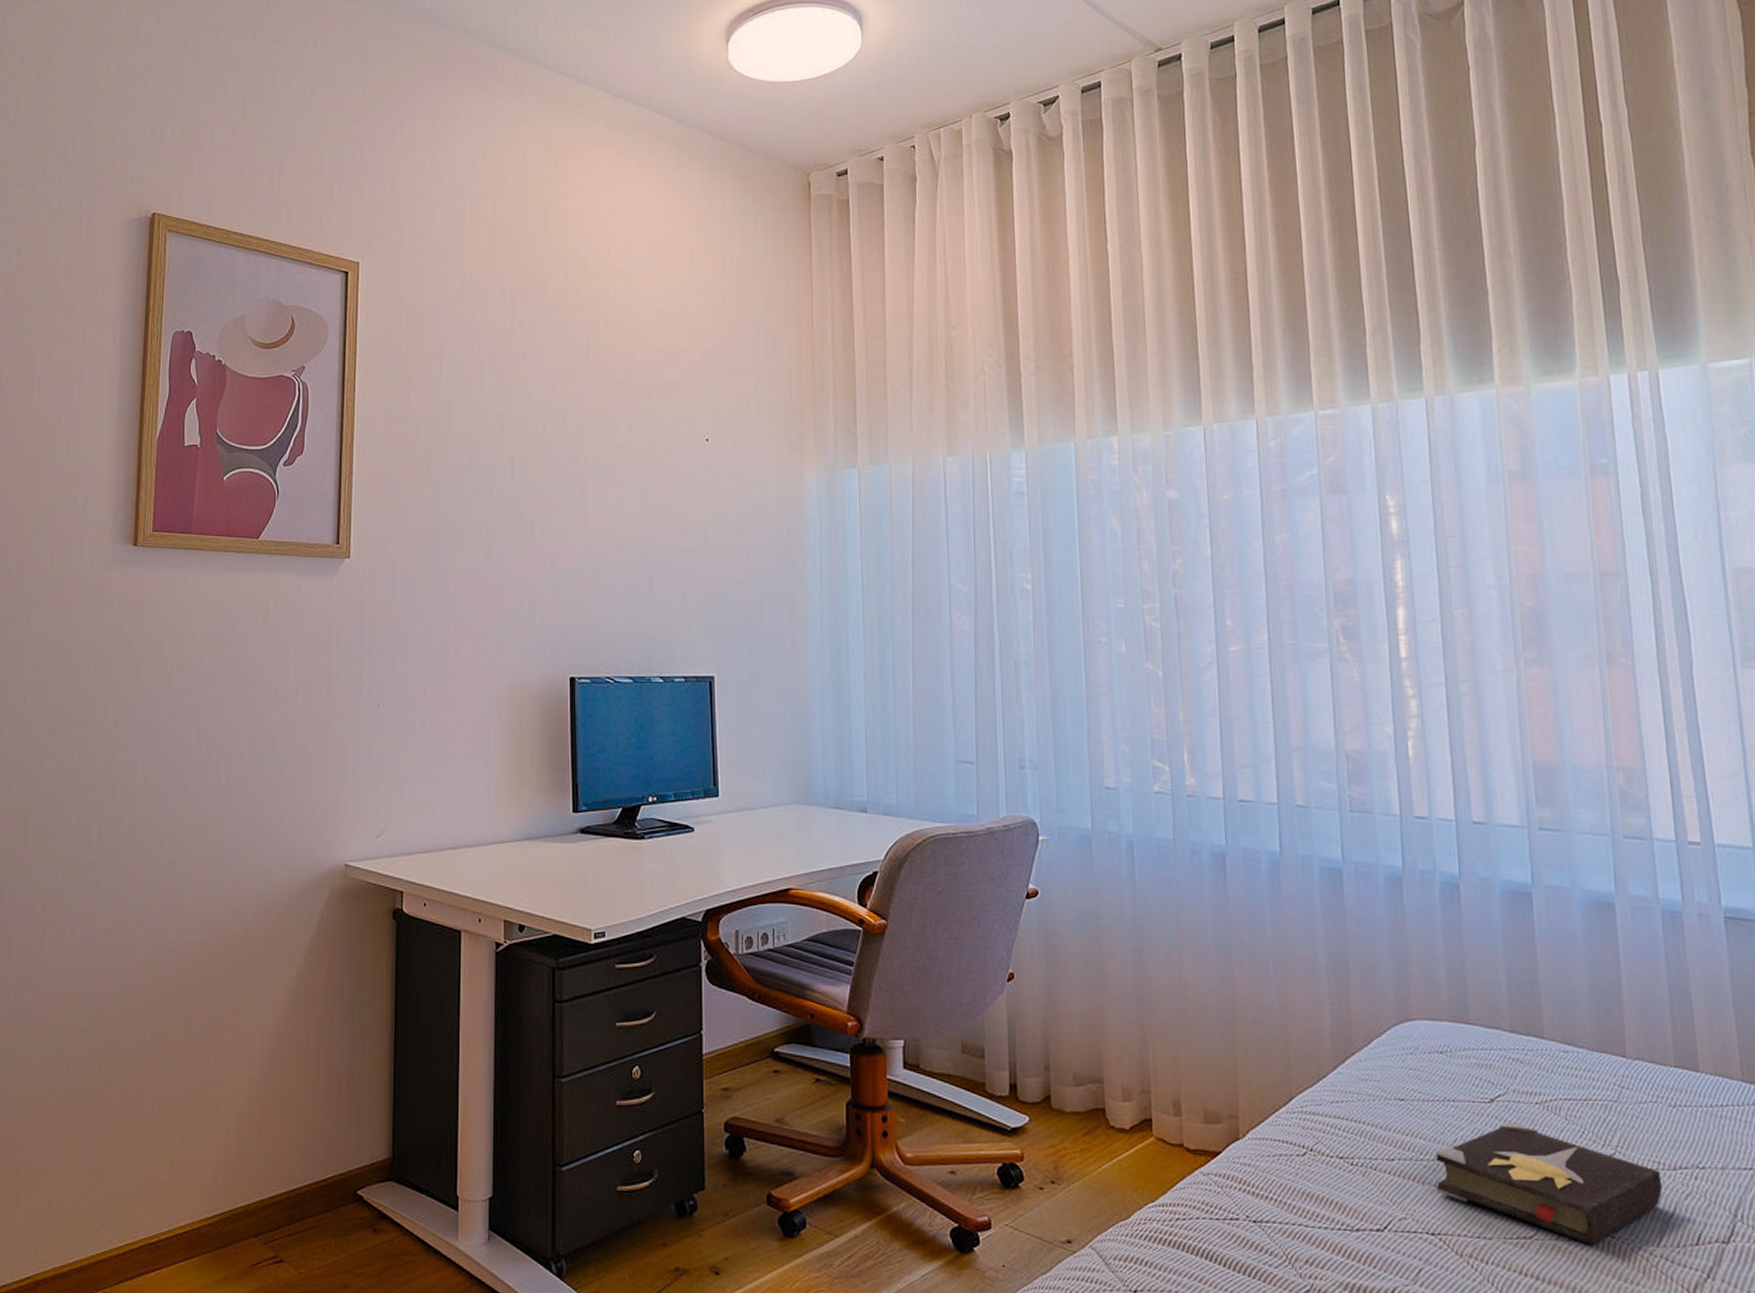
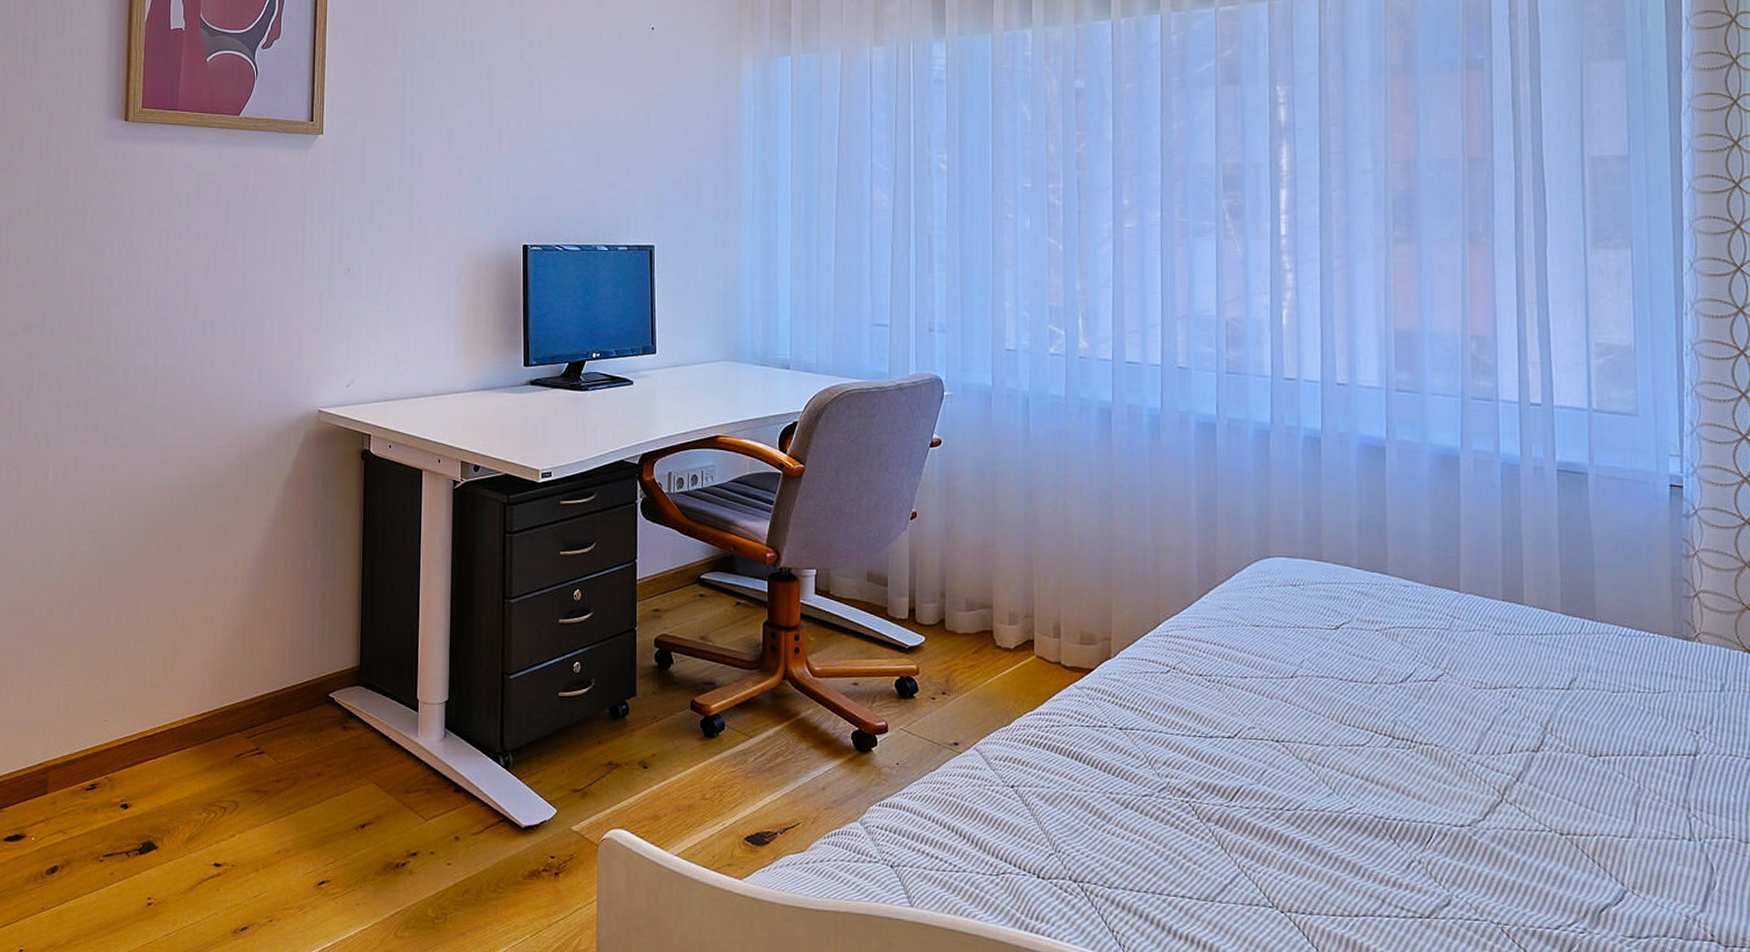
hardback book: present [1436,1122,1663,1246] -> none [1282,646,1483,752]

